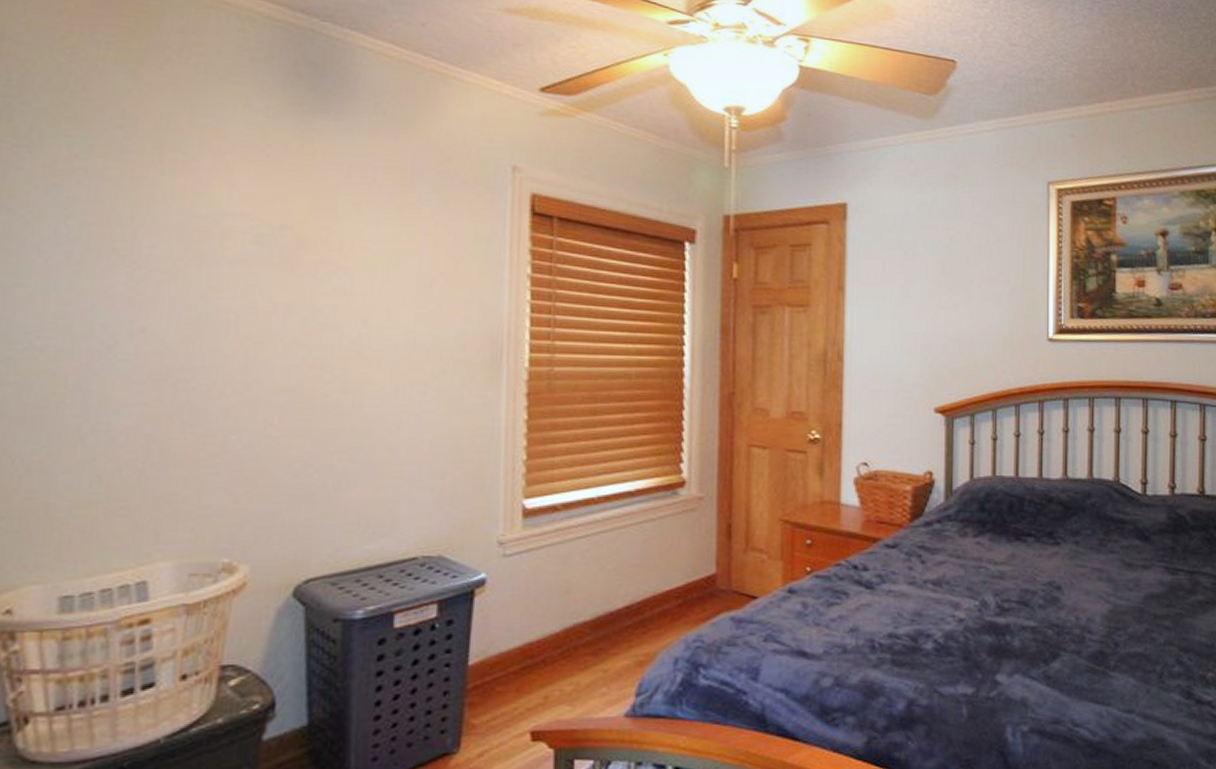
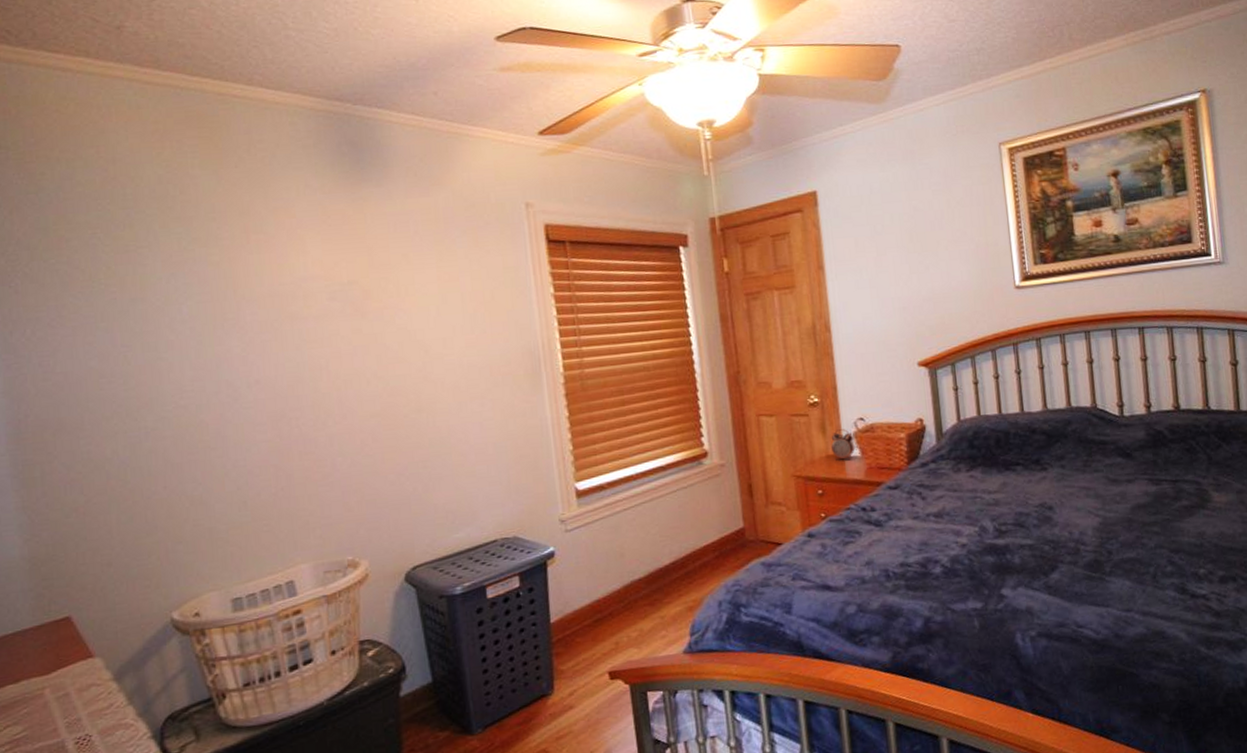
alarm clock: none [828,473,855,510] -> present [831,429,856,461]

